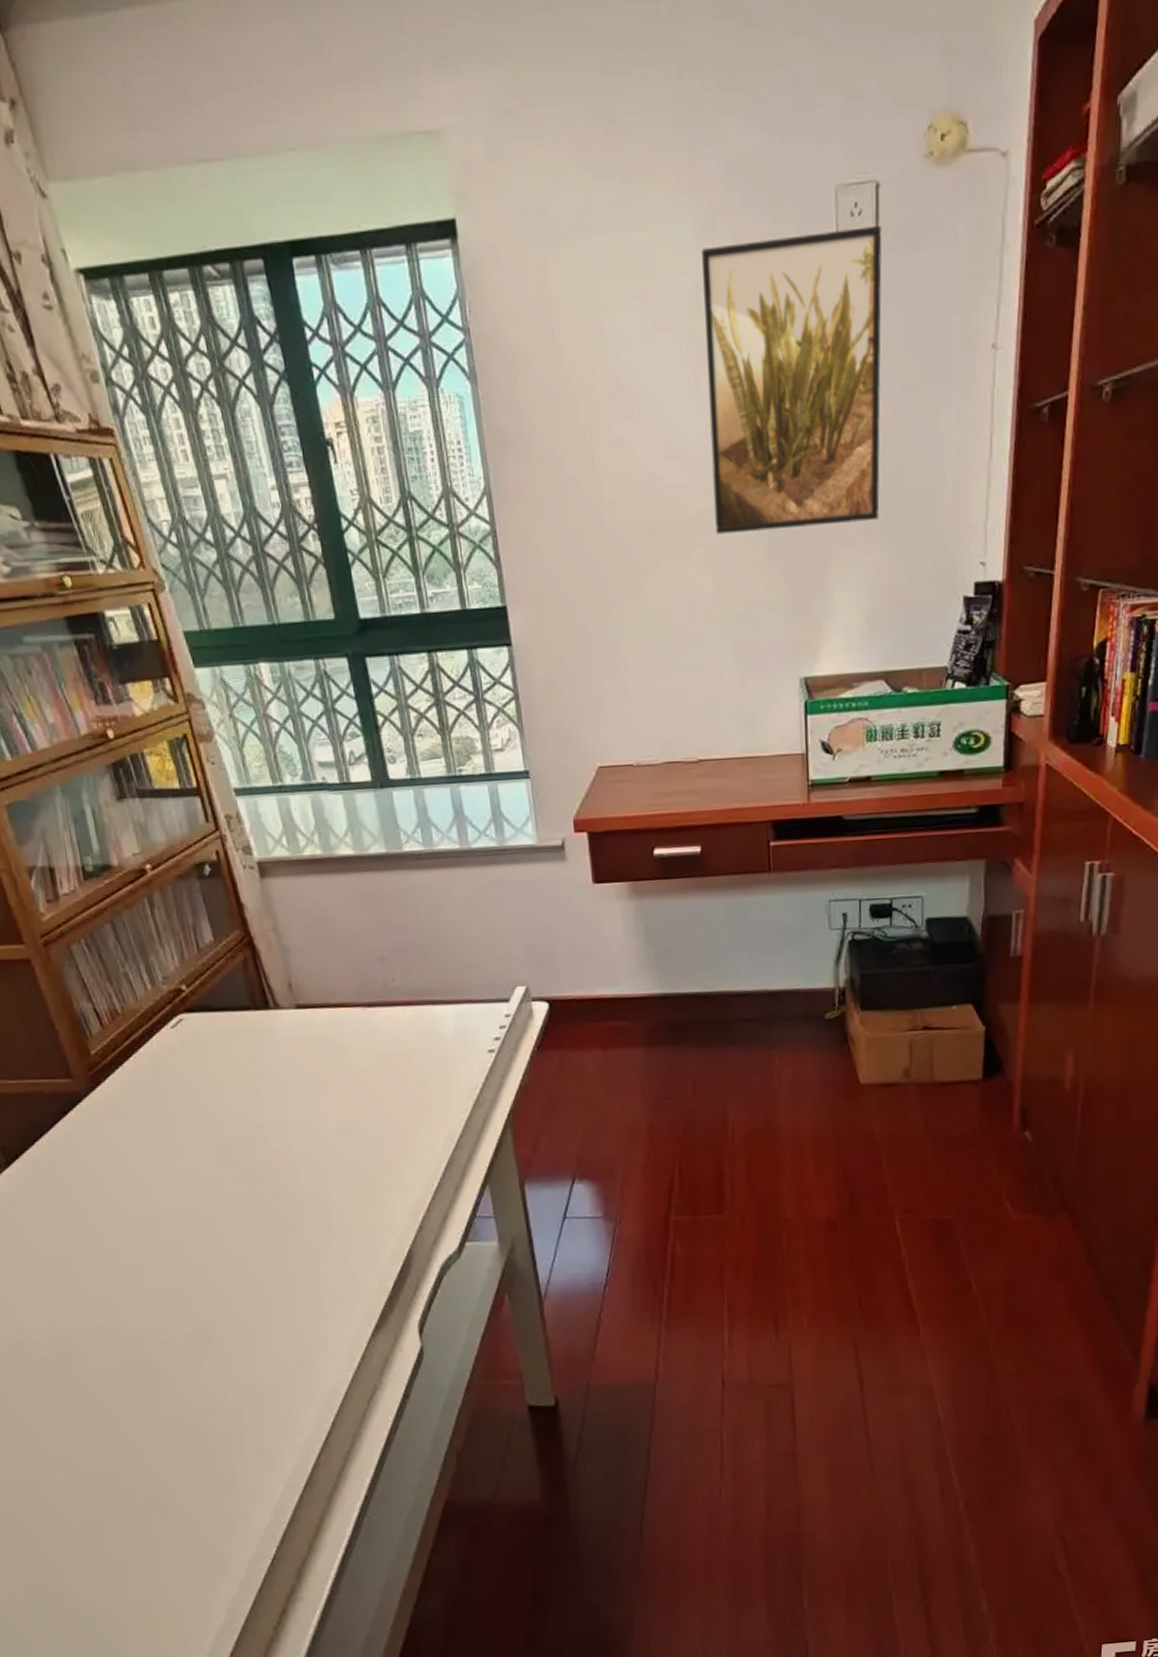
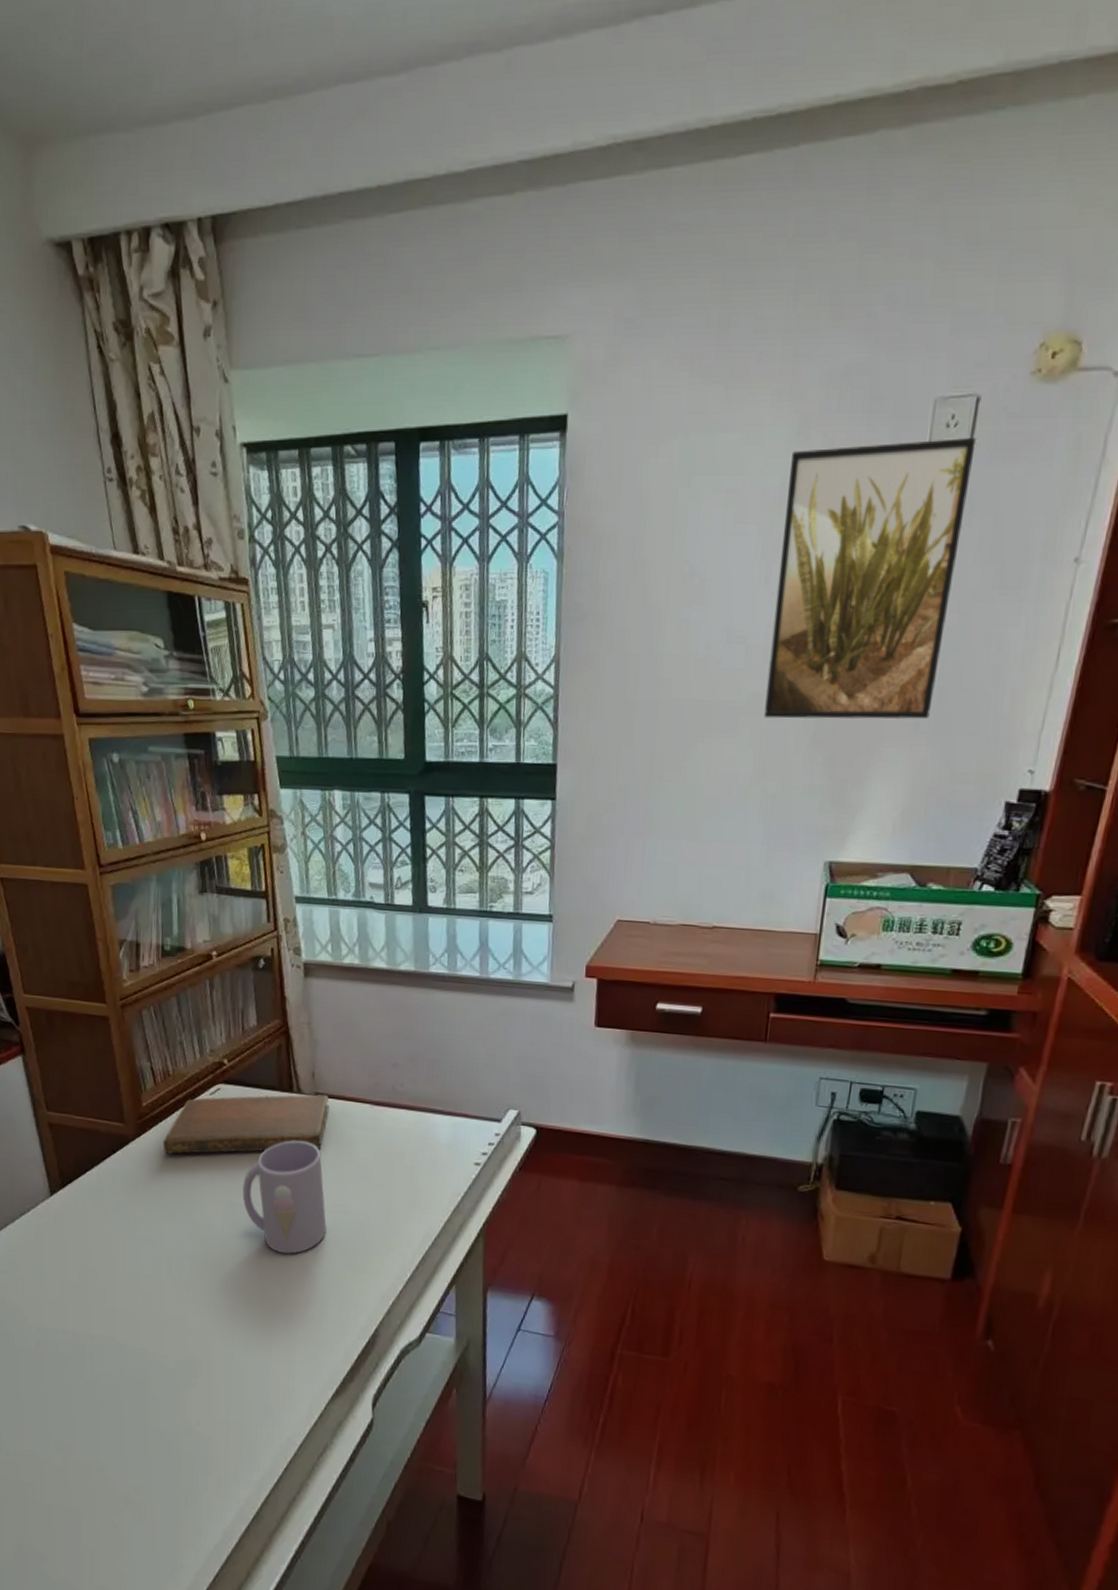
notebook: none [124,1004,315,1105] -> present [163,1094,329,1155]
mug: none [228,1061,335,1189] -> present [242,1140,327,1254]

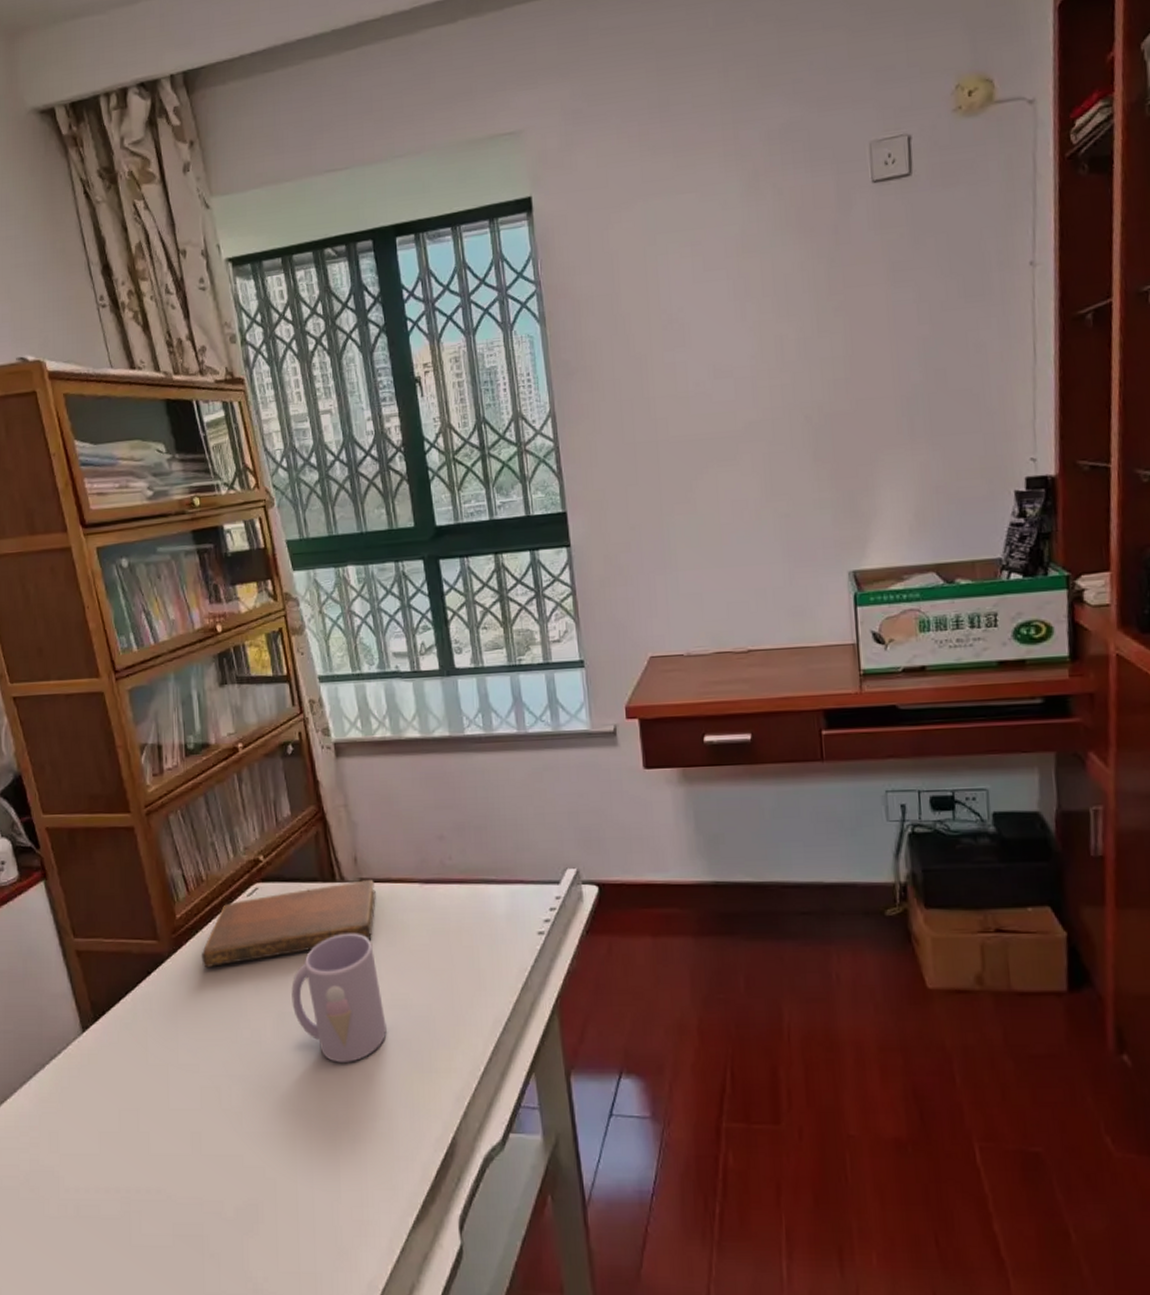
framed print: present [764,437,977,719] -> none [747,170,923,443]

